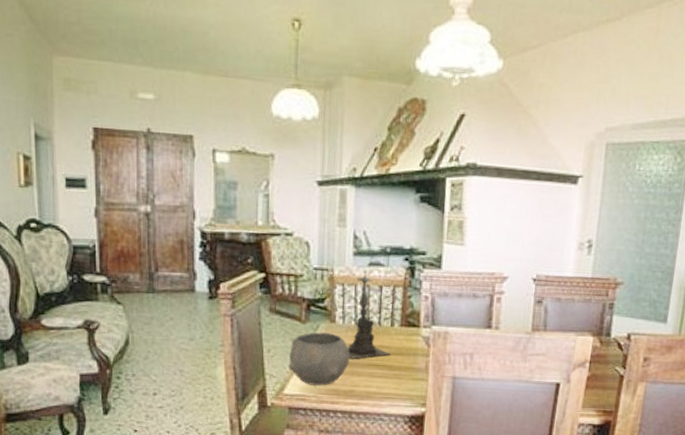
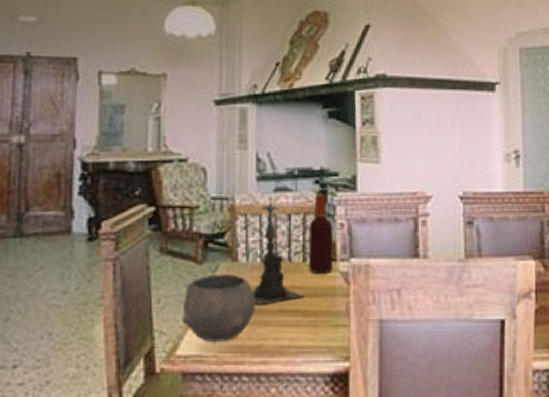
bottle: none [395,270,419,337] -> present [308,194,333,274]

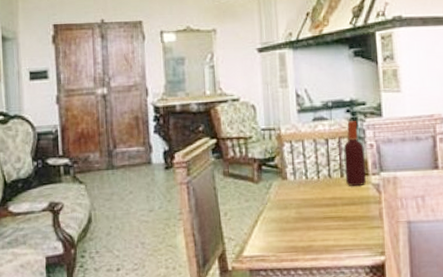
bowl: present [181,274,256,342] -> none [245,190,305,245]
candle holder: present [252,198,304,305] -> none [301,126,344,214]

